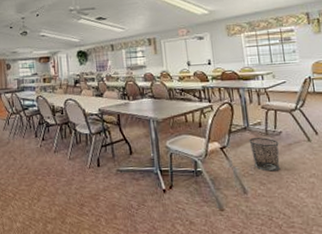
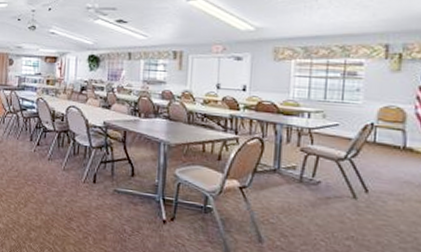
waste bin: present [249,137,281,172] -> none [276,183,314,225]

